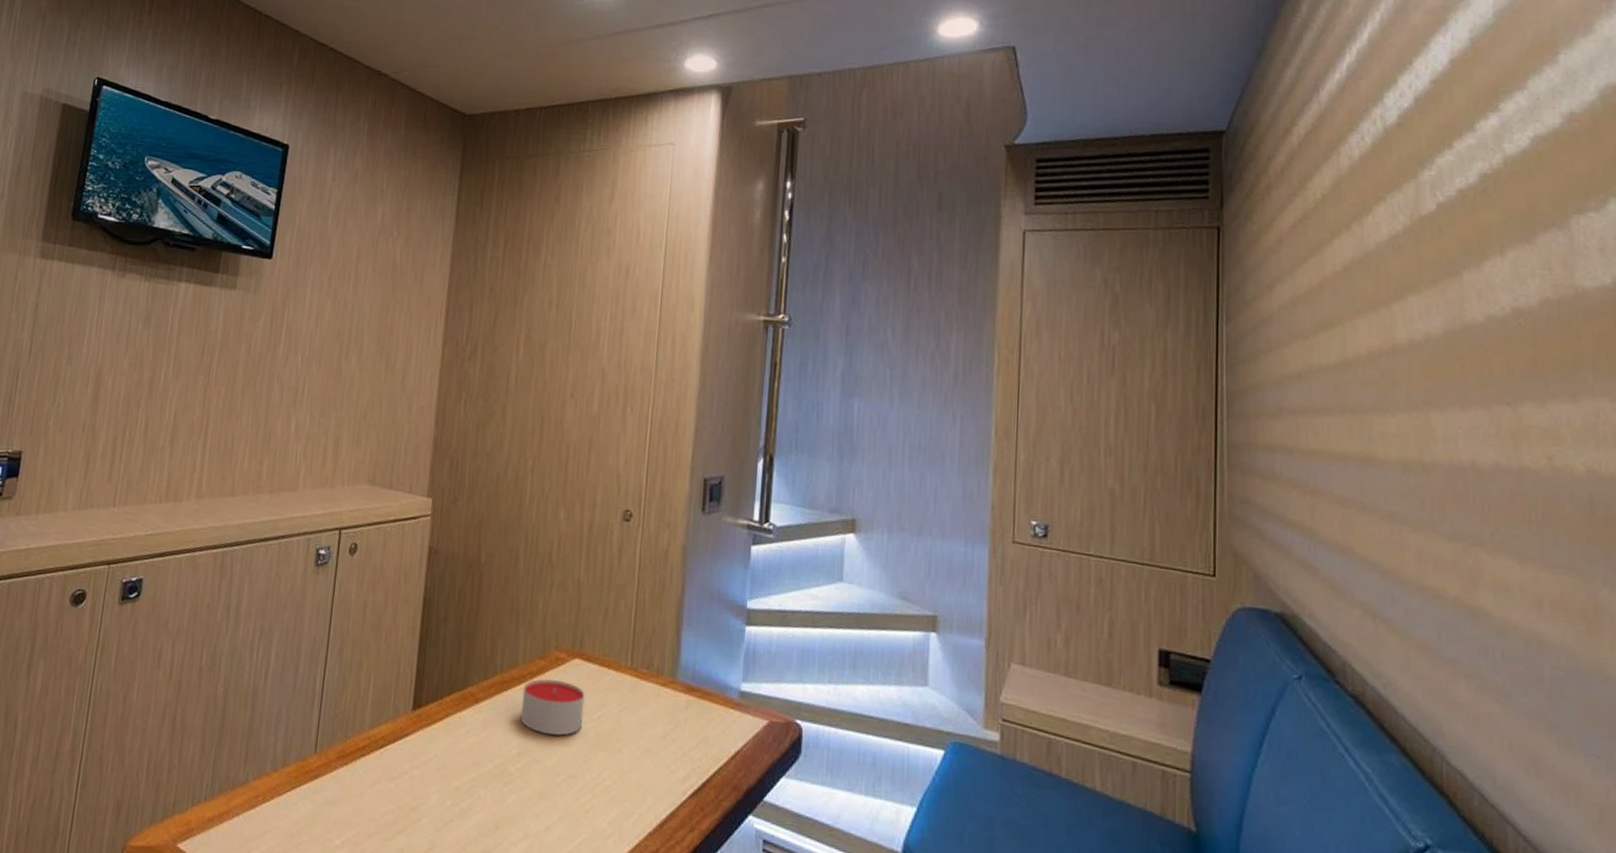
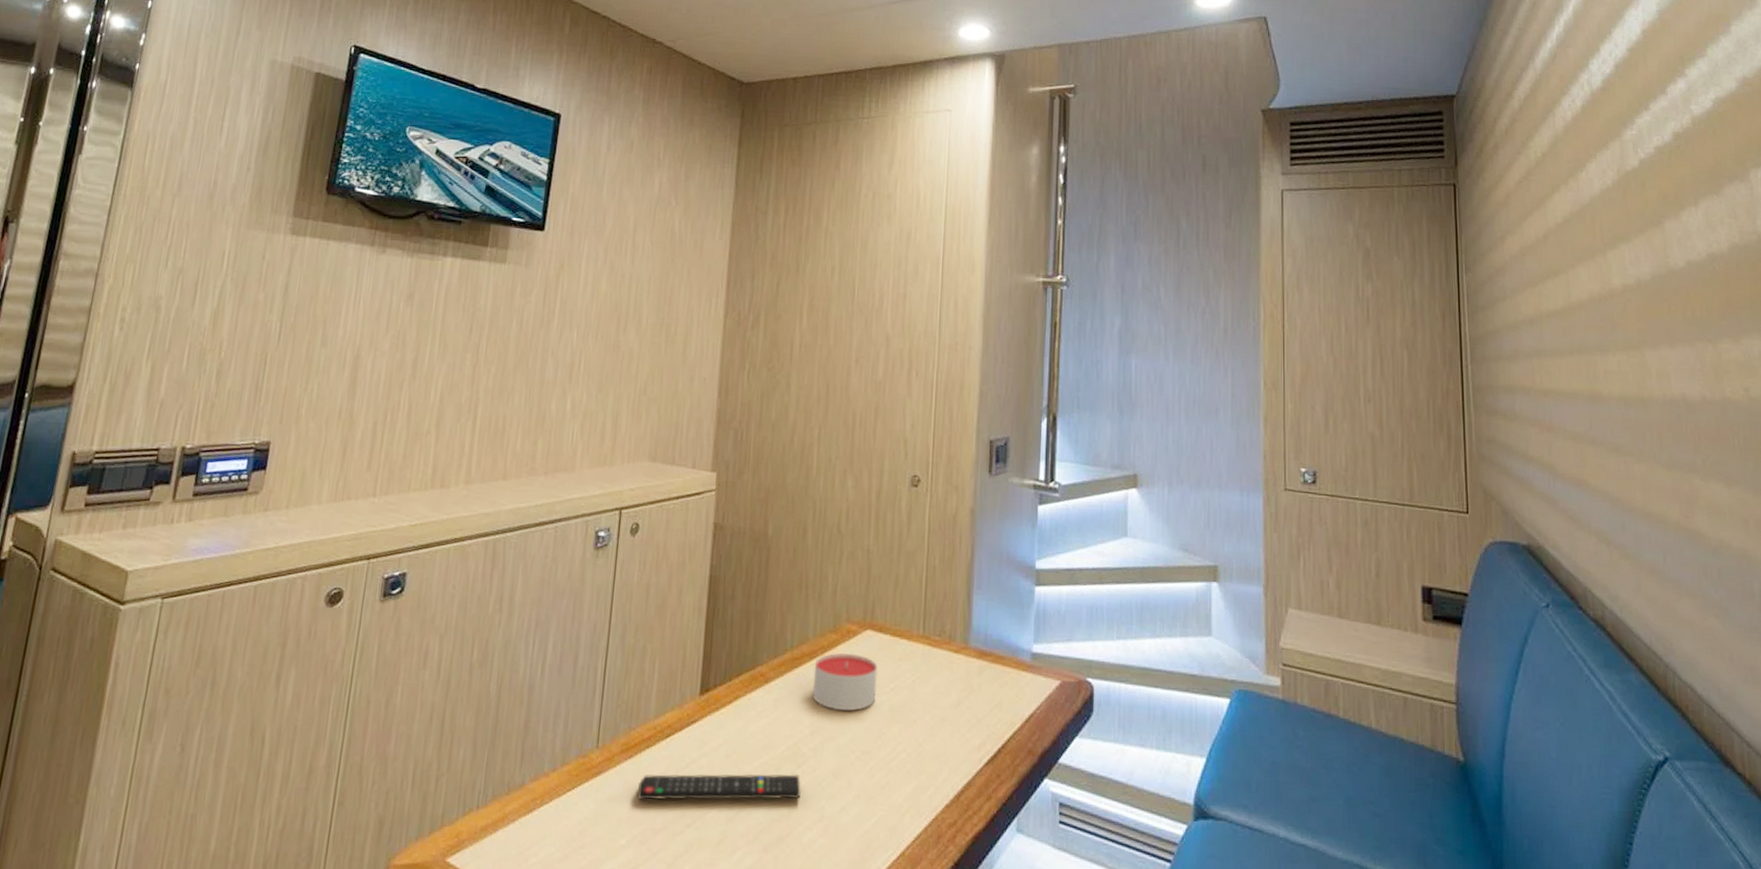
remote control: none [352,781,508,815] -> present [638,773,801,801]

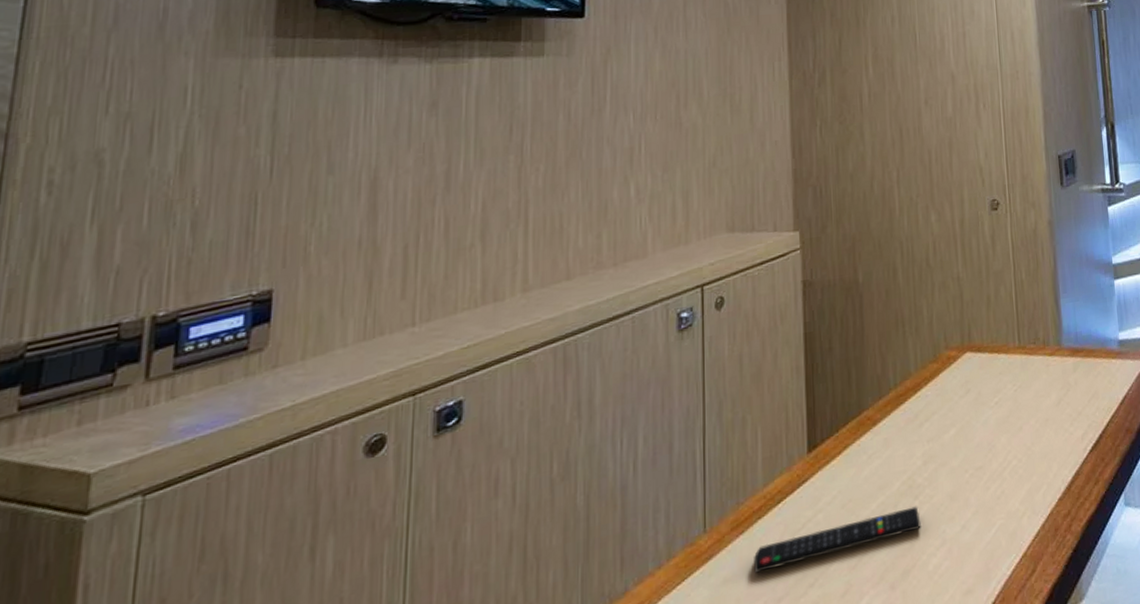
candle: present [812,653,878,711] -> none [919,377,982,436]

